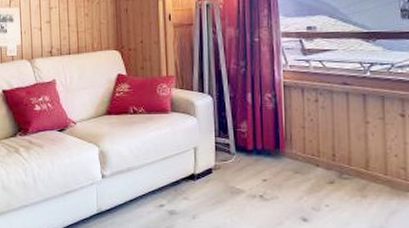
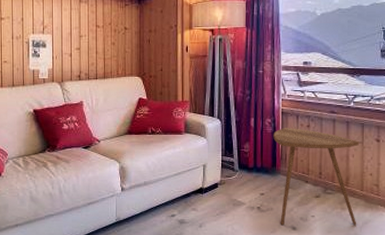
side table: none [275,103,382,217] -> present [273,128,359,226]

